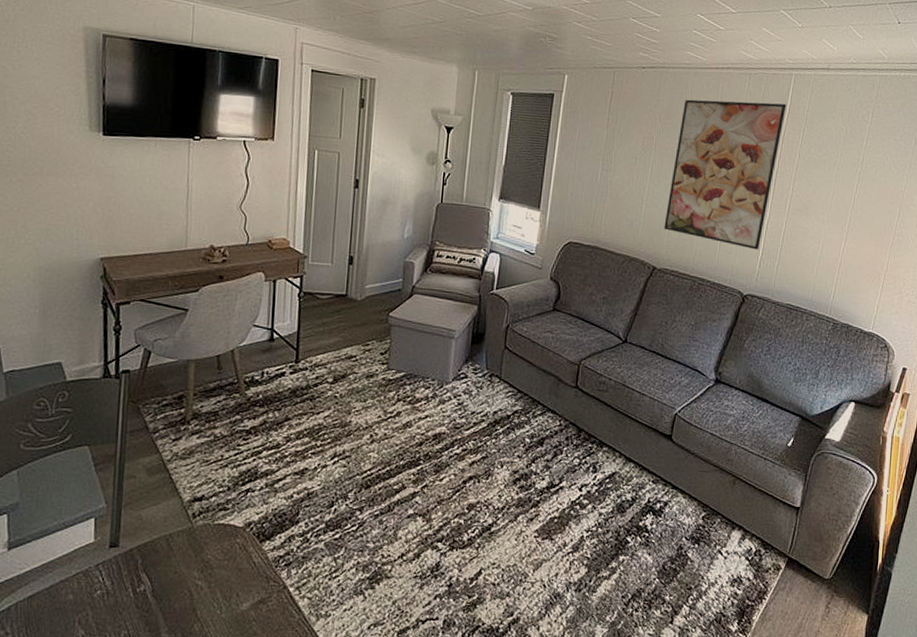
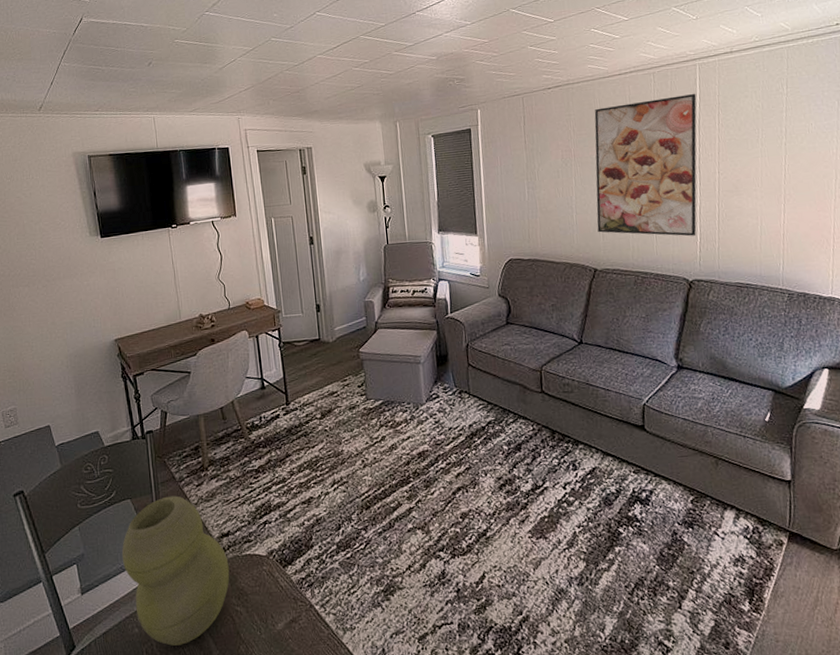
vase: none [66,448,197,618] -> present [121,496,230,646]

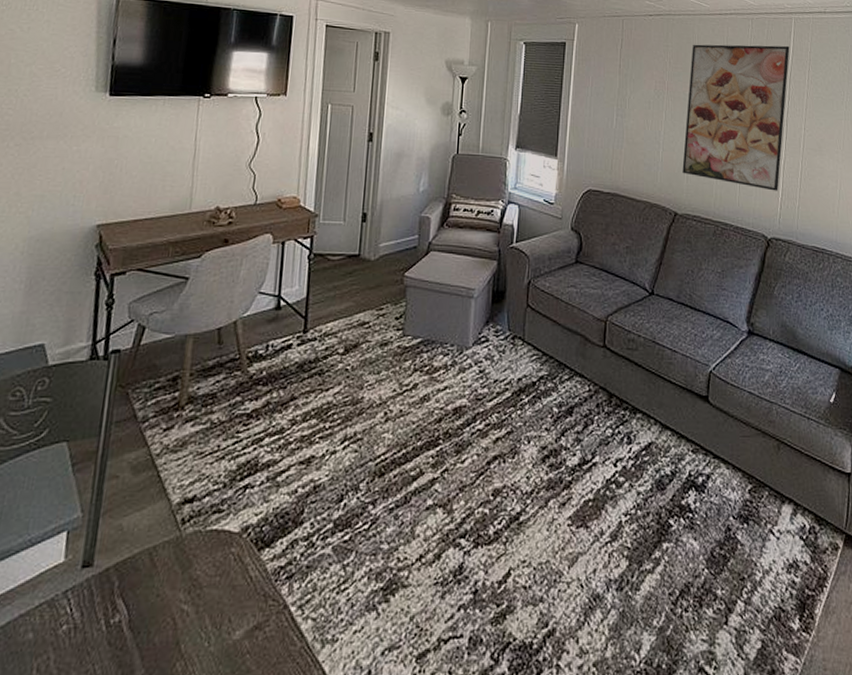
vase: present [121,496,230,646] -> none [34,441,186,660]

